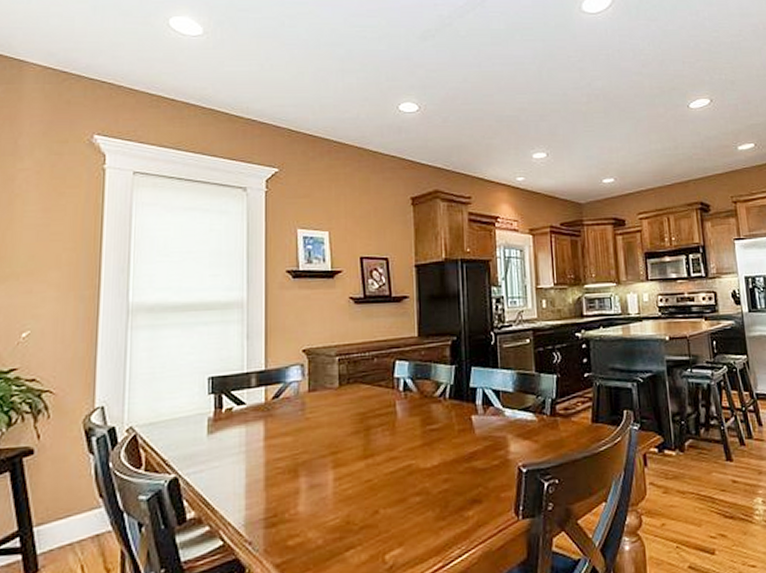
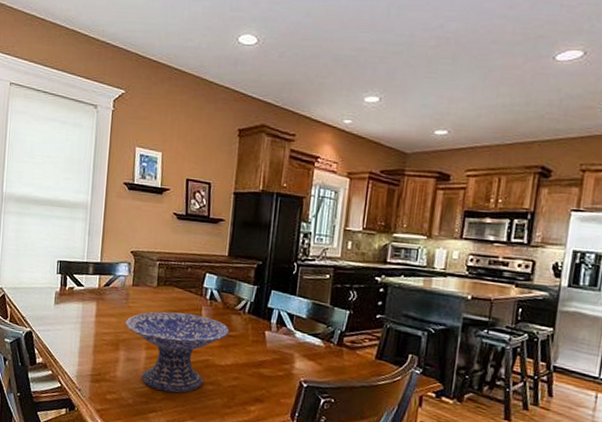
decorative bowl: none [304,412,431,519] -> present [125,311,230,393]

